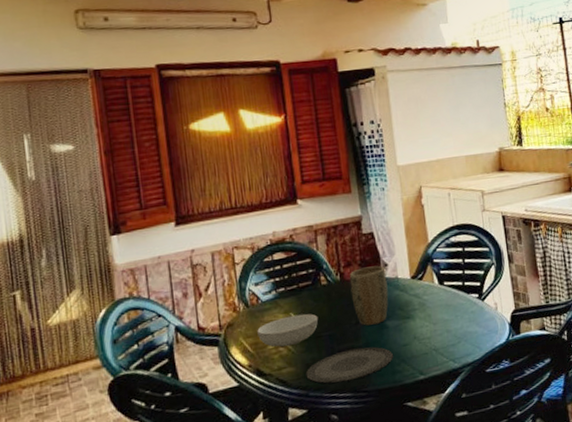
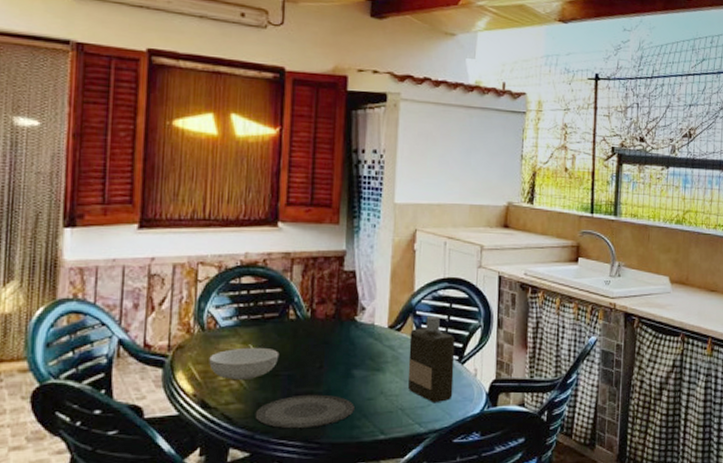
plant pot: present [349,265,389,326] -> none [320,307,362,371]
bottle: none [431,260,479,340] -> present [407,315,456,404]

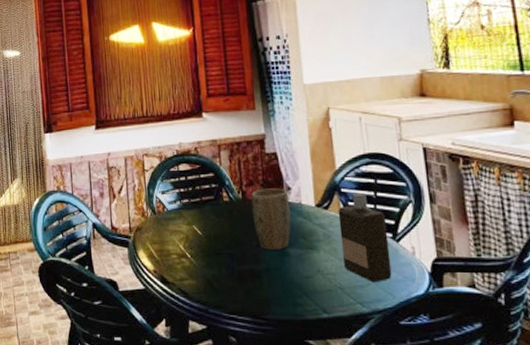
serving bowl: present [209,347,280,381] -> none [162,228,220,259]
plate: present [255,394,354,429] -> none [206,272,295,305]
plant pot: none [320,307,362,371] -> present [251,188,291,250]

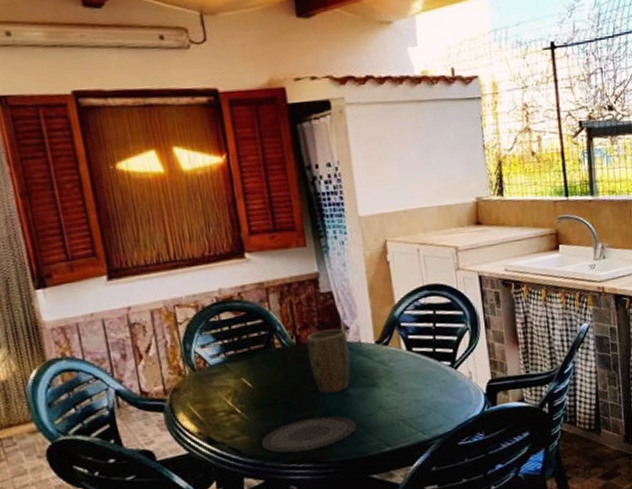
plate: none [206,272,295,305] -> present [261,416,357,454]
bottle: present [338,192,392,283] -> none [398,324,451,411]

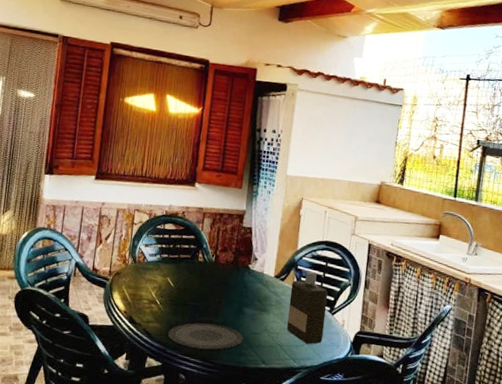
plant pot: present [306,328,351,394] -> none [220,256,255,308]
bottle: none [398,324,451,411] -> present [286,271,329,345]

